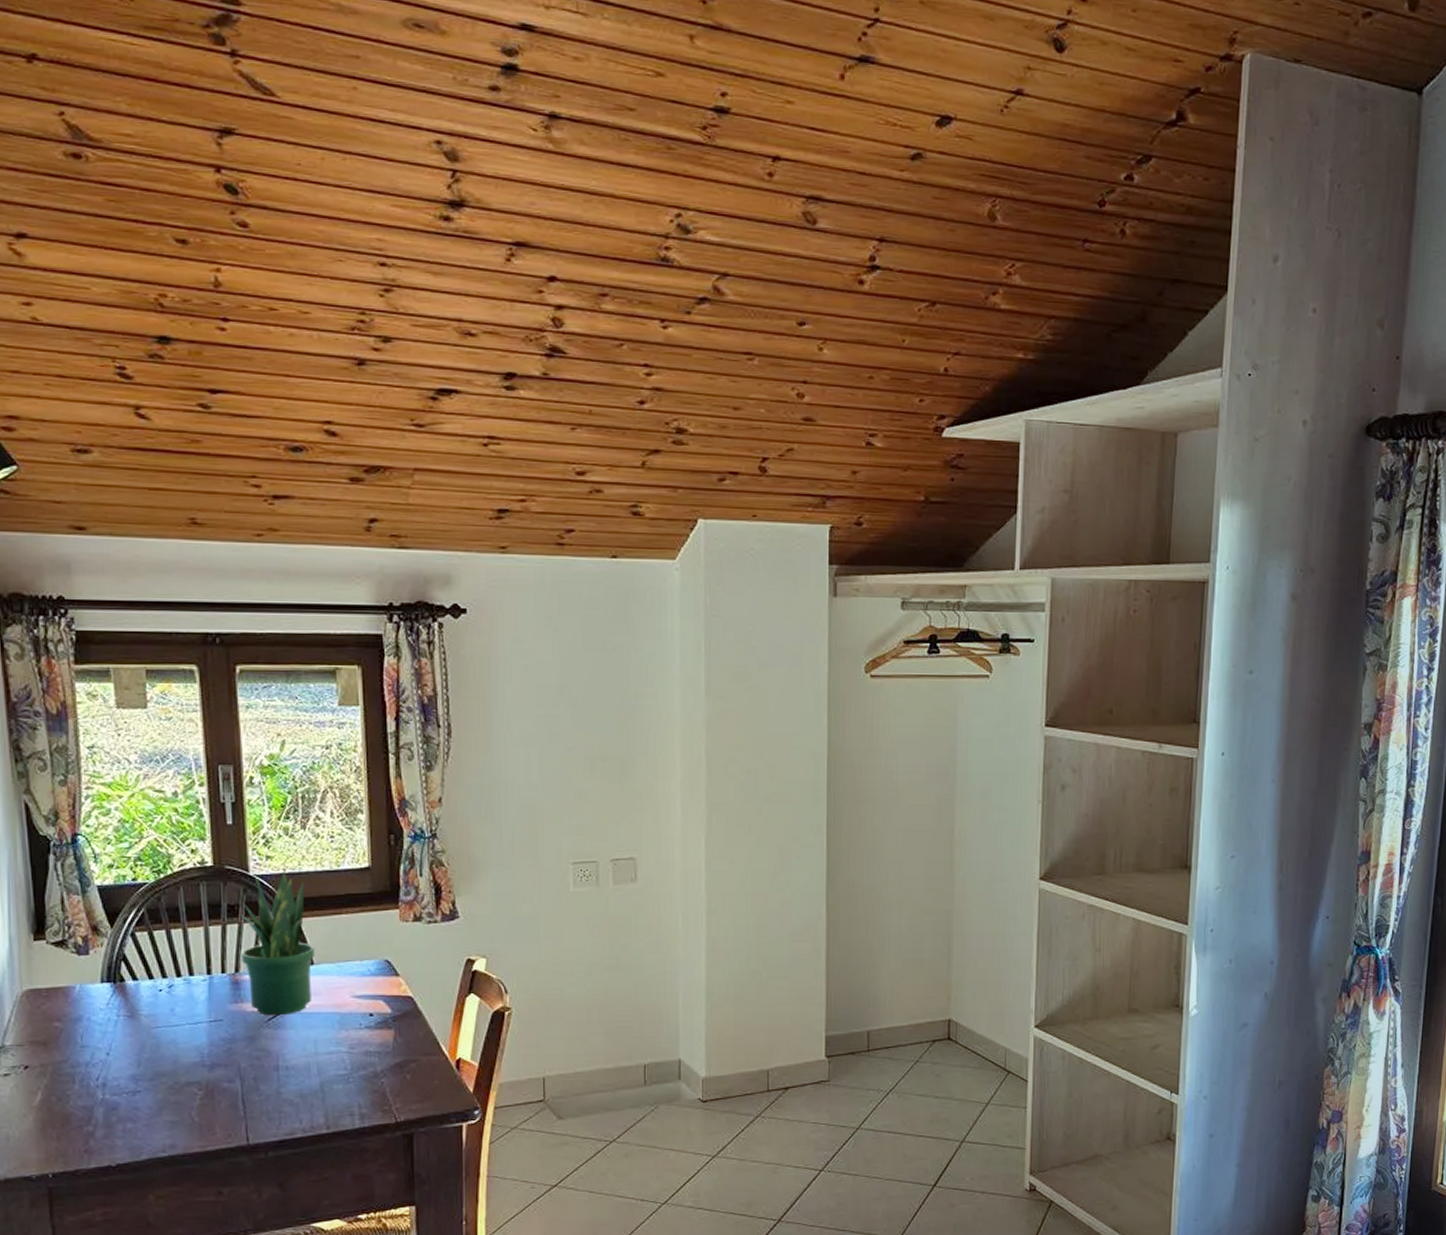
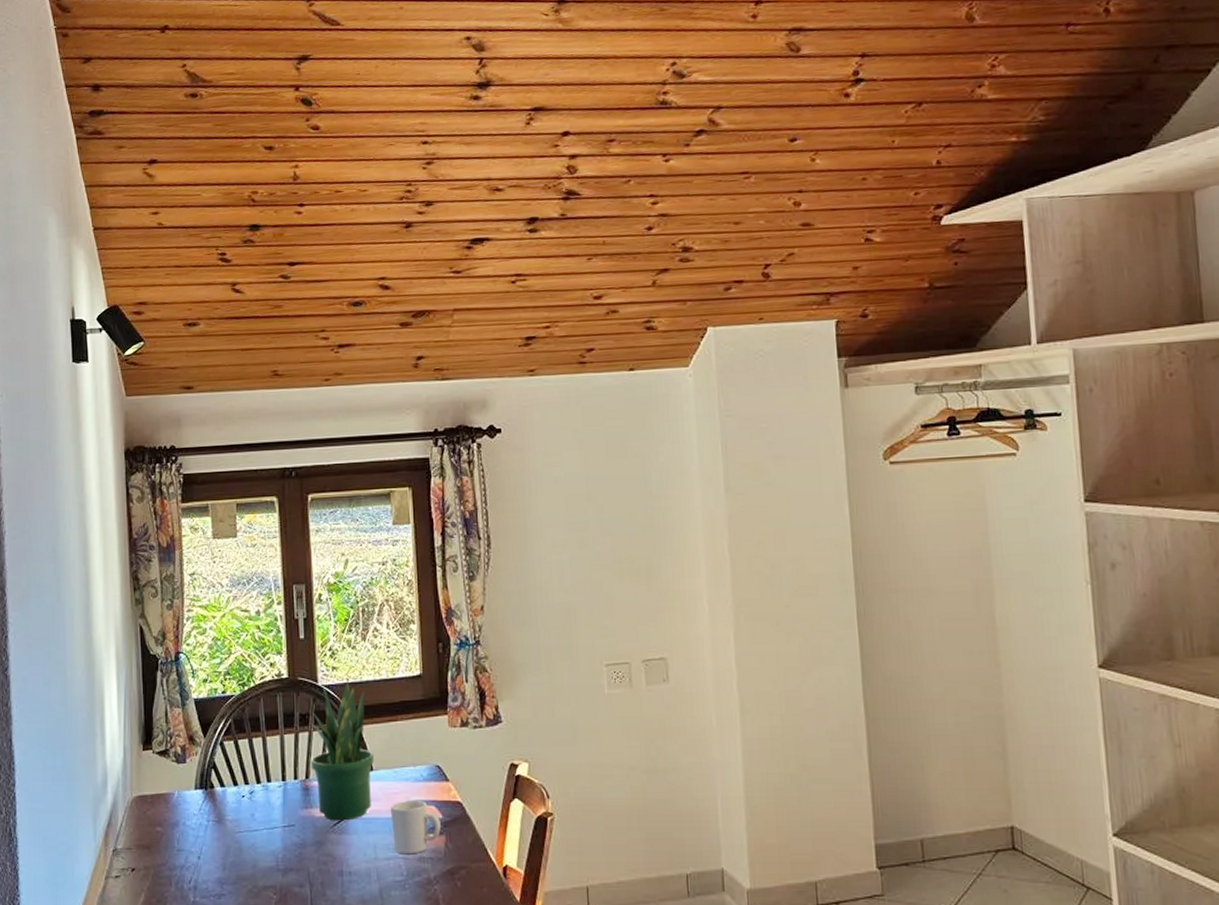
mug: none [334,995,389,1049] -> present [391,801,441,855]

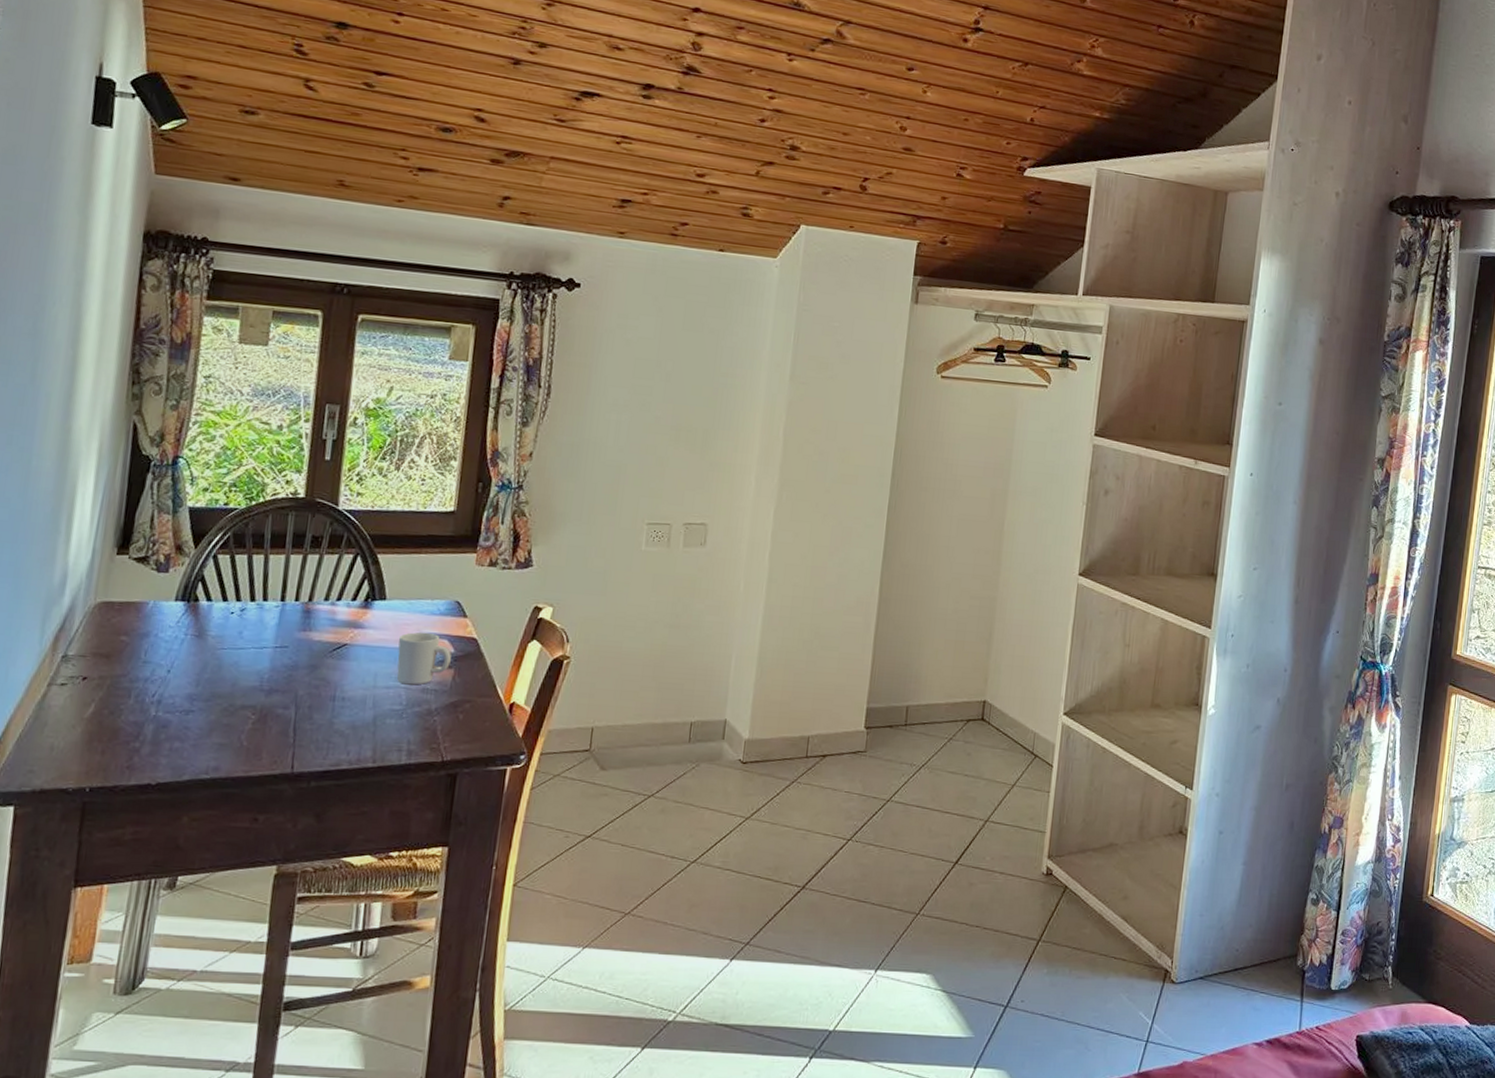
planter: present [310,680,375,820] -> none [317,507,390,646]

